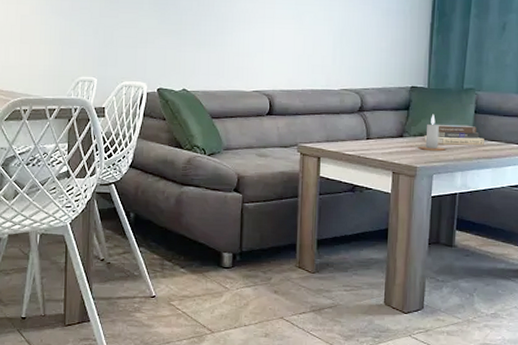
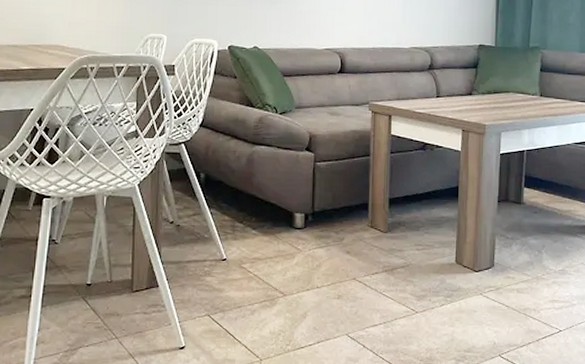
candle: present [418,114,445,151] -> none [486,72,513,108]
books: present [424,123,484,146] -> none [492,81,550,104]

